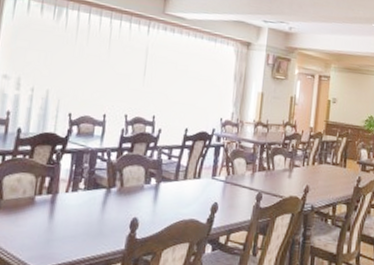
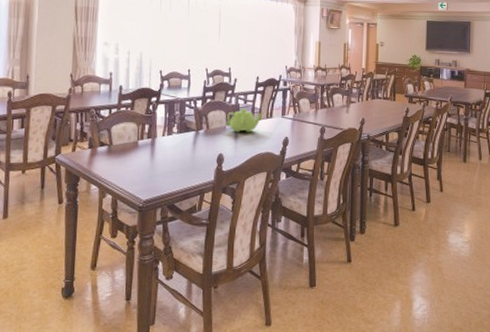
teapot: none [144,165,190,194] -> present [226,108,263,133]

